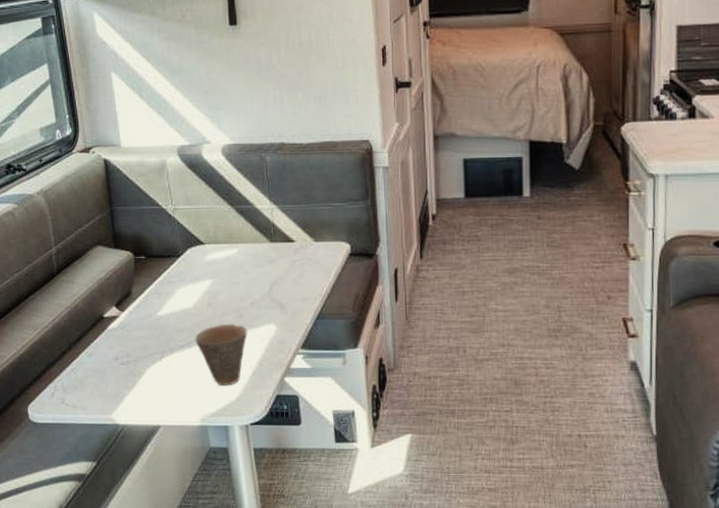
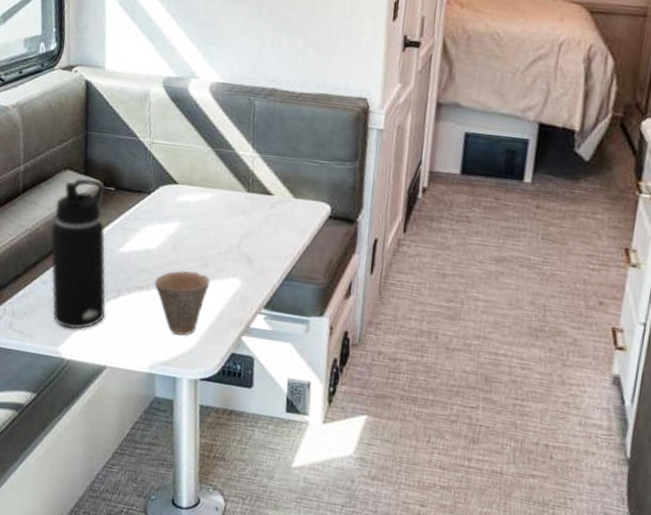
water bottle: none [90,251,152,396] -> present [50,178,106,330]

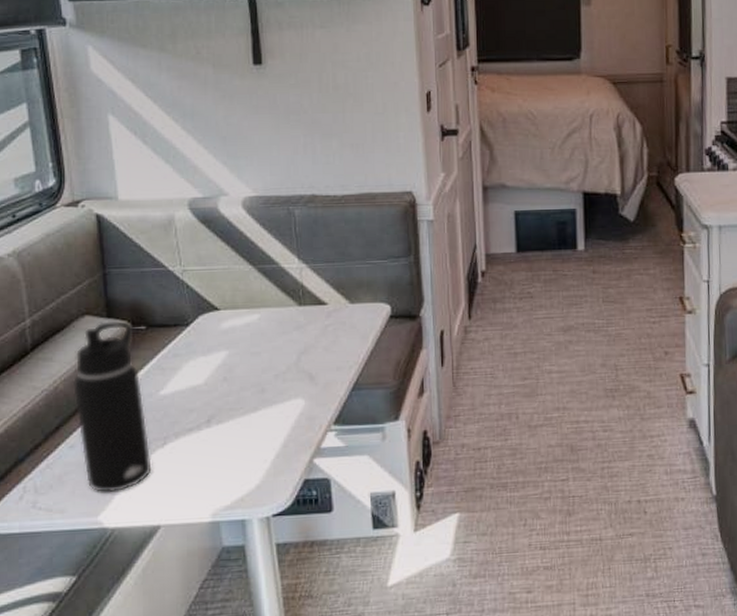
cup: present [154,270,210,336] -> none [206,400,270,473]

